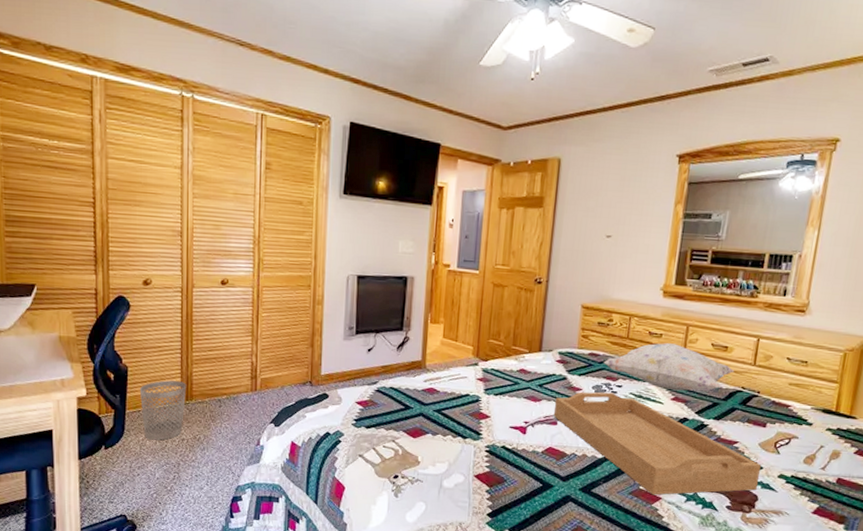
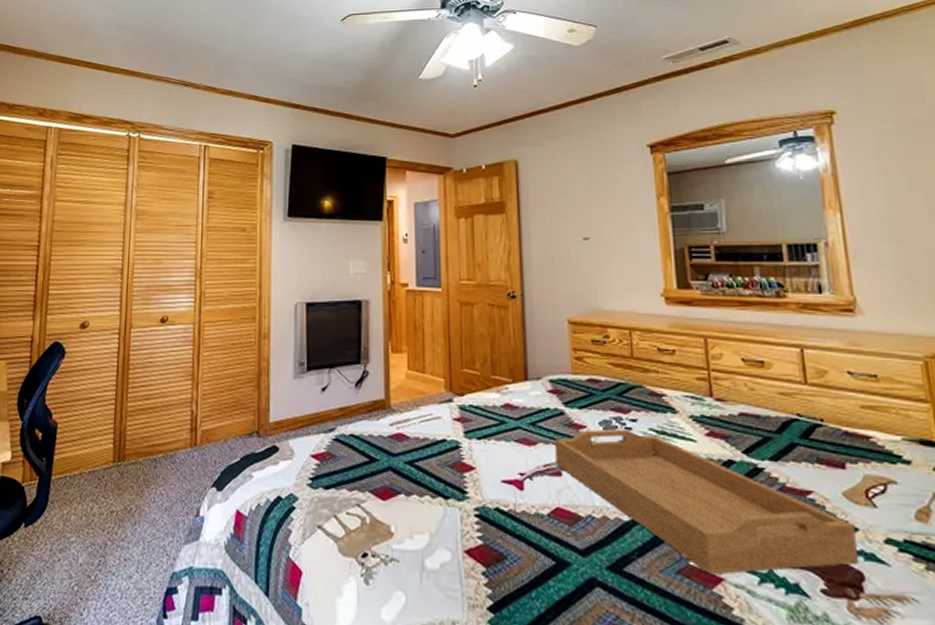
wastebasket: present [139,380,187,441] -> none [68,438,120,514]
decorative pillow: present [603,343,735,391] -> none [607,361,782,423]

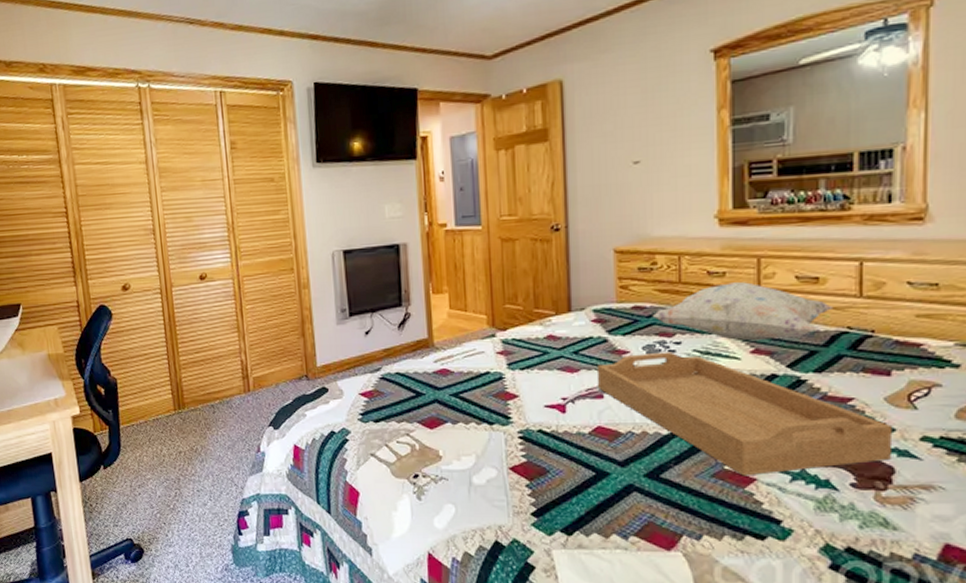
decorative pillow: none [607,361,782,423] -> present [652,282,834,341]

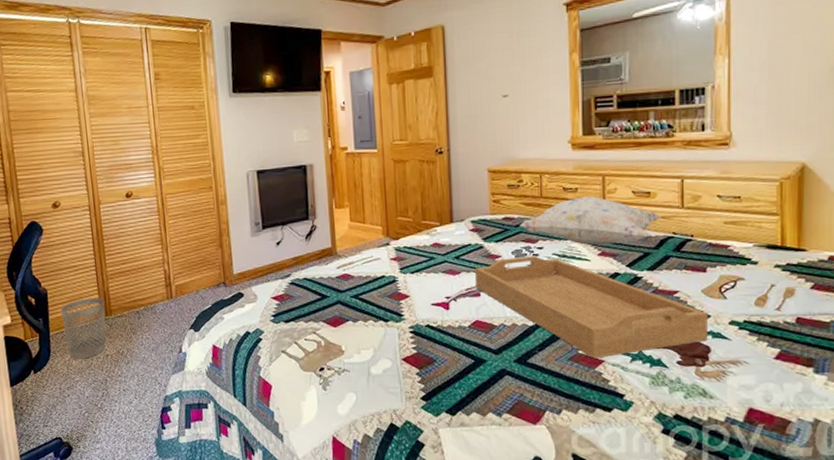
wastebasket: none [130,389,179,455] -> present [60,298,106,359]

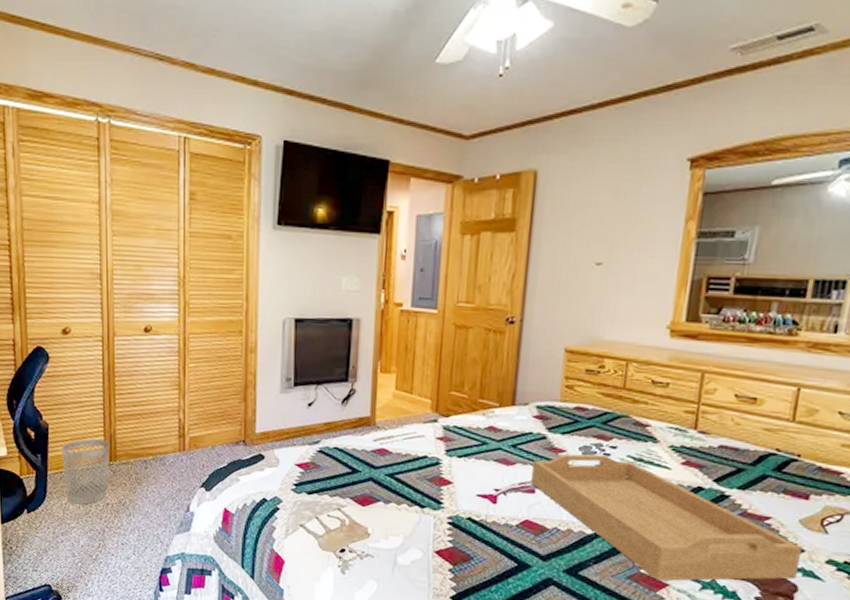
decorative pillow: present [519,196,662,246] -> none [592,394,767,454]

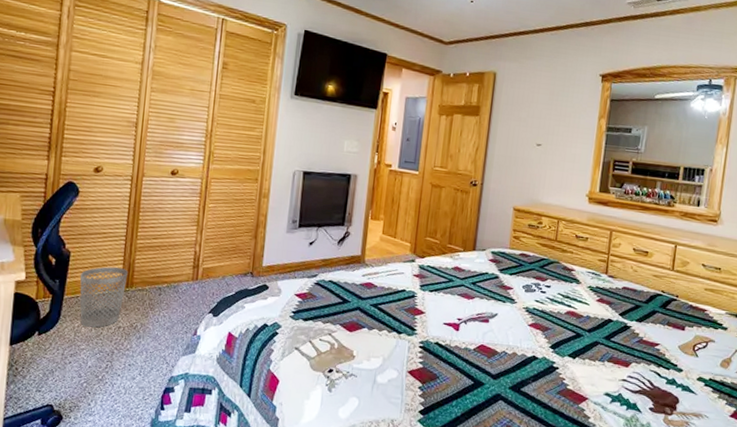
serving tray: present [530,453,802,581] -> none [485,290,681,396]

